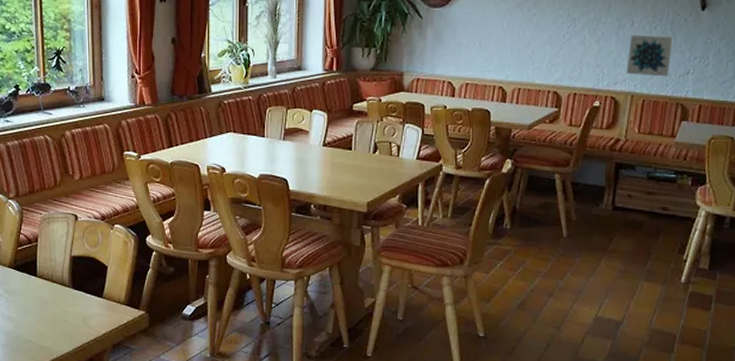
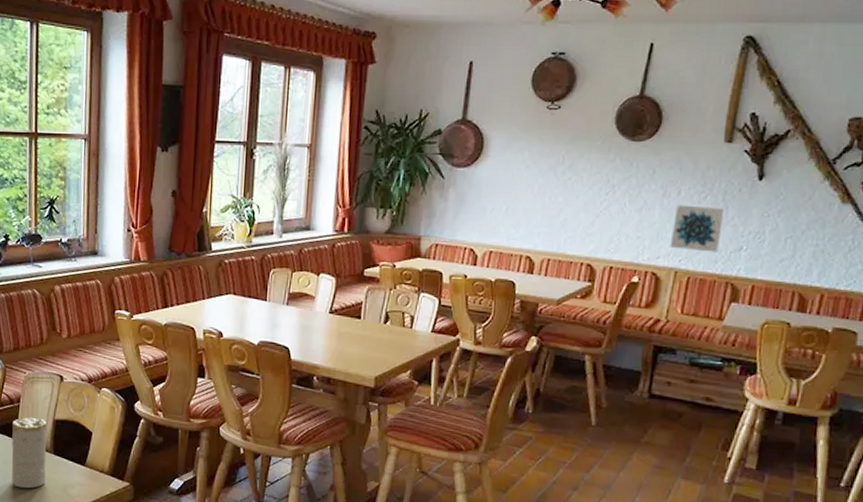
candle: none [32,255,65,322] -> present [11,417,47,489]

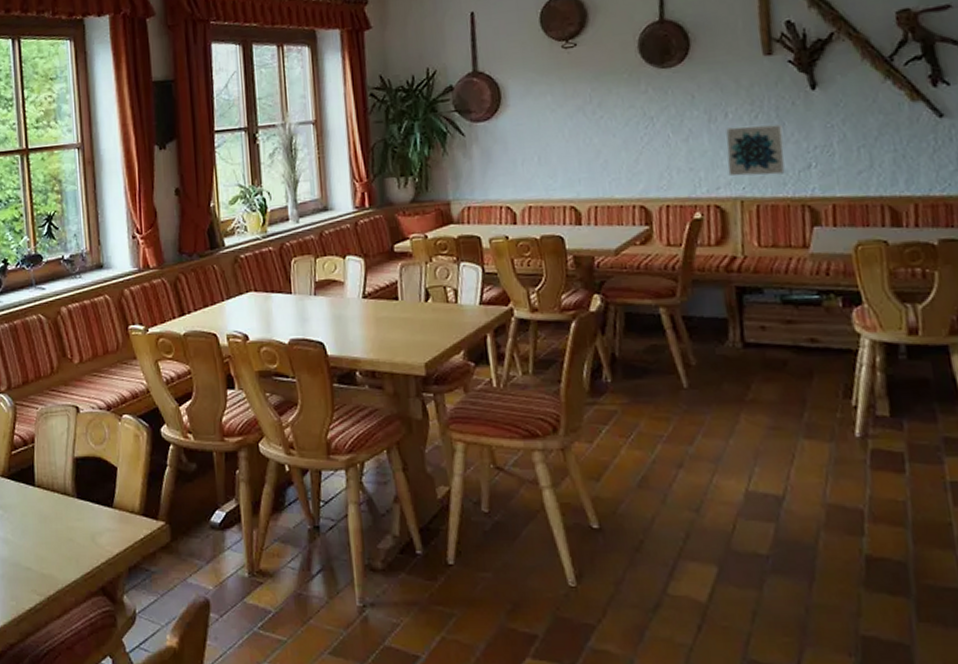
candle: present [11,417,47,489] -> none [28,457,70,543]

